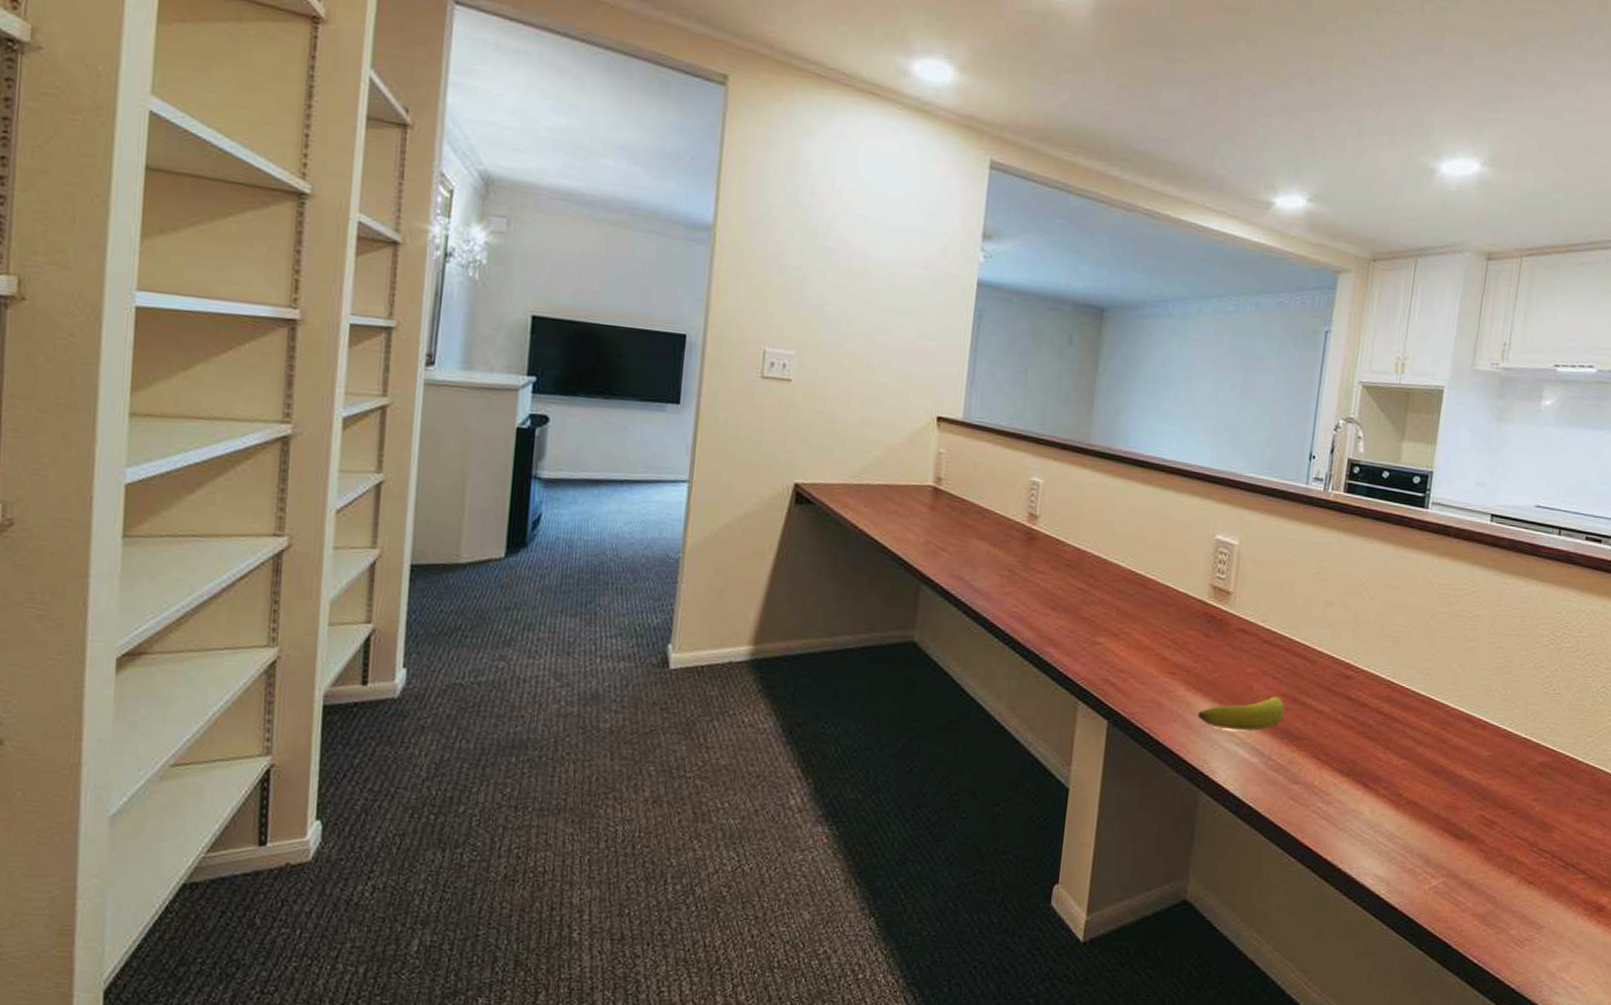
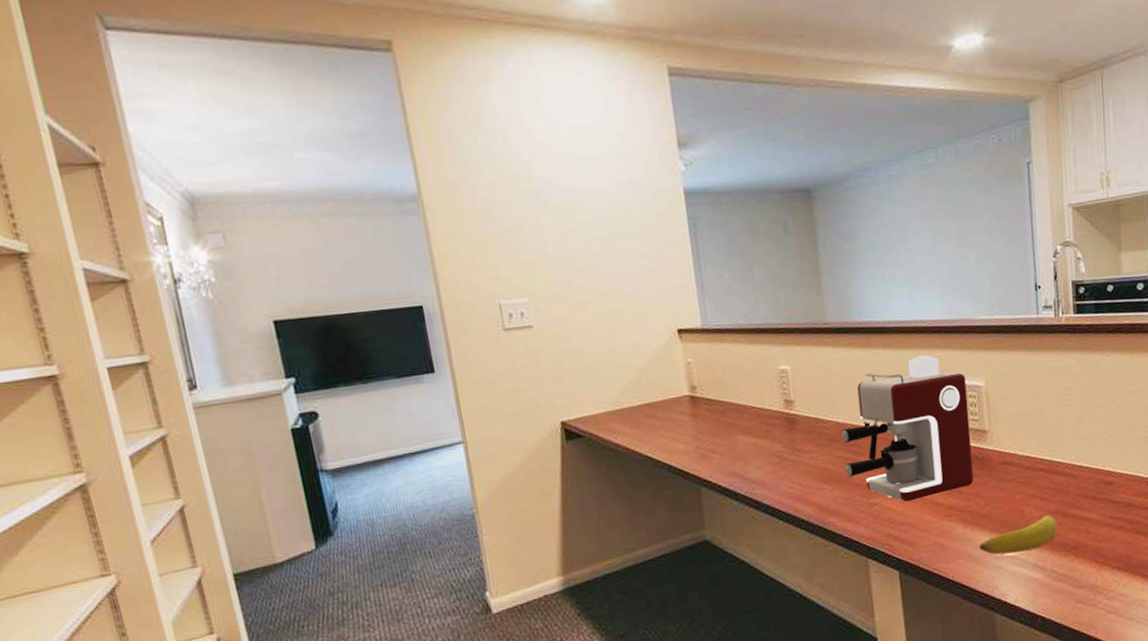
coffee maker: none [1075,499,1220,649] -> present [841,355,973,502]

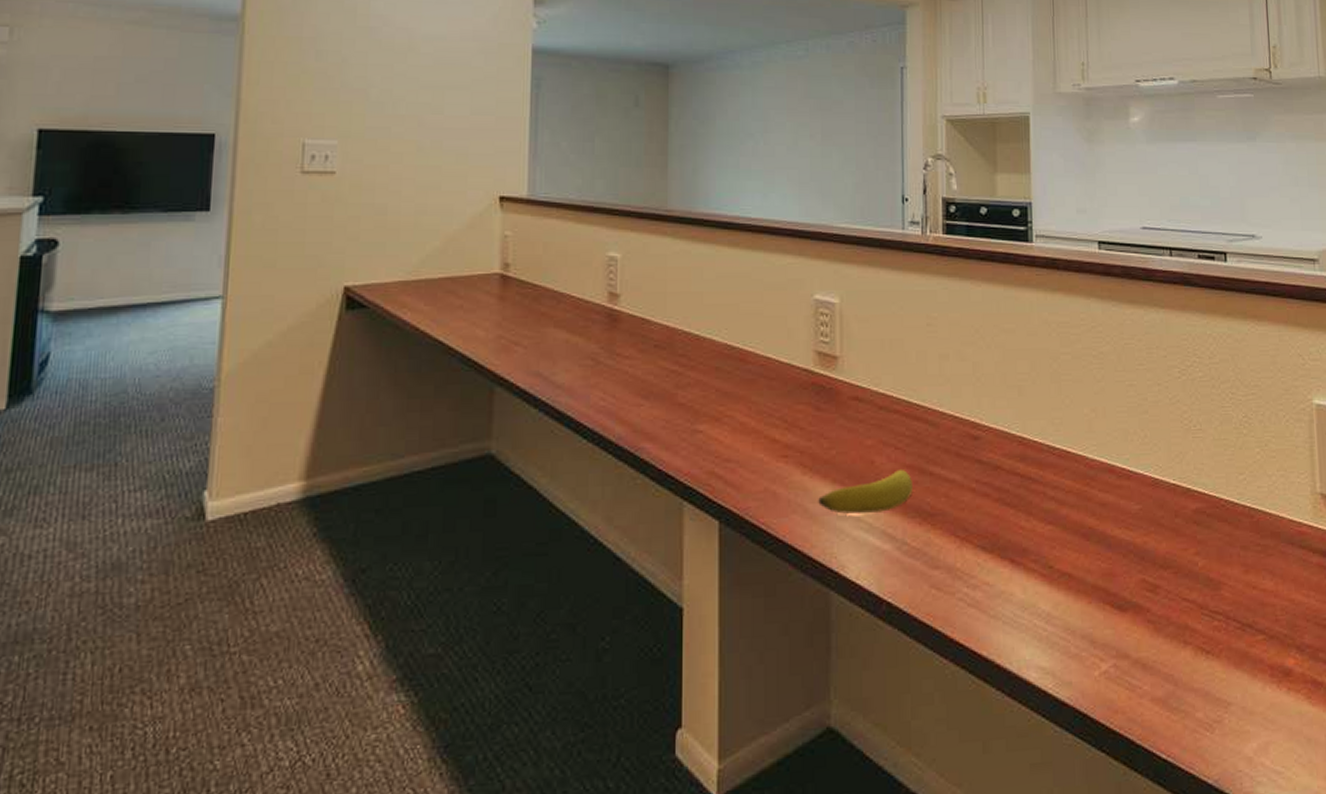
coffee maker: present [841,355,973,502] -> none [669,260,819,433]

